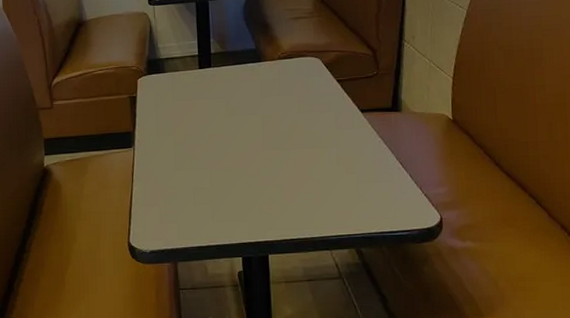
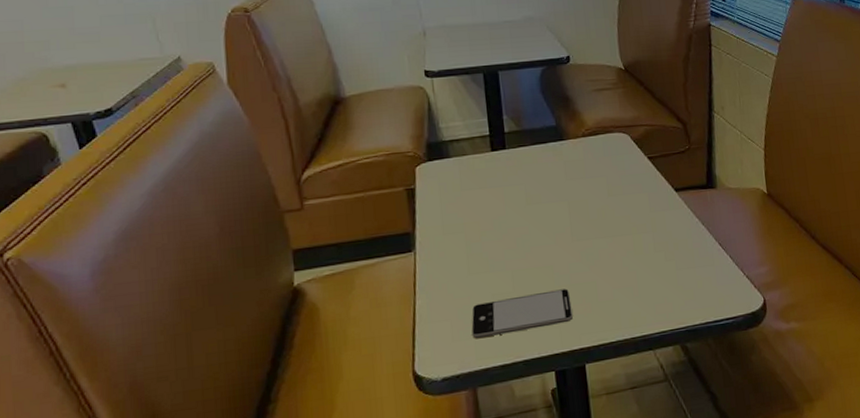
smartphone: none [175,189,260,223] -> present [471,288,573,339]

